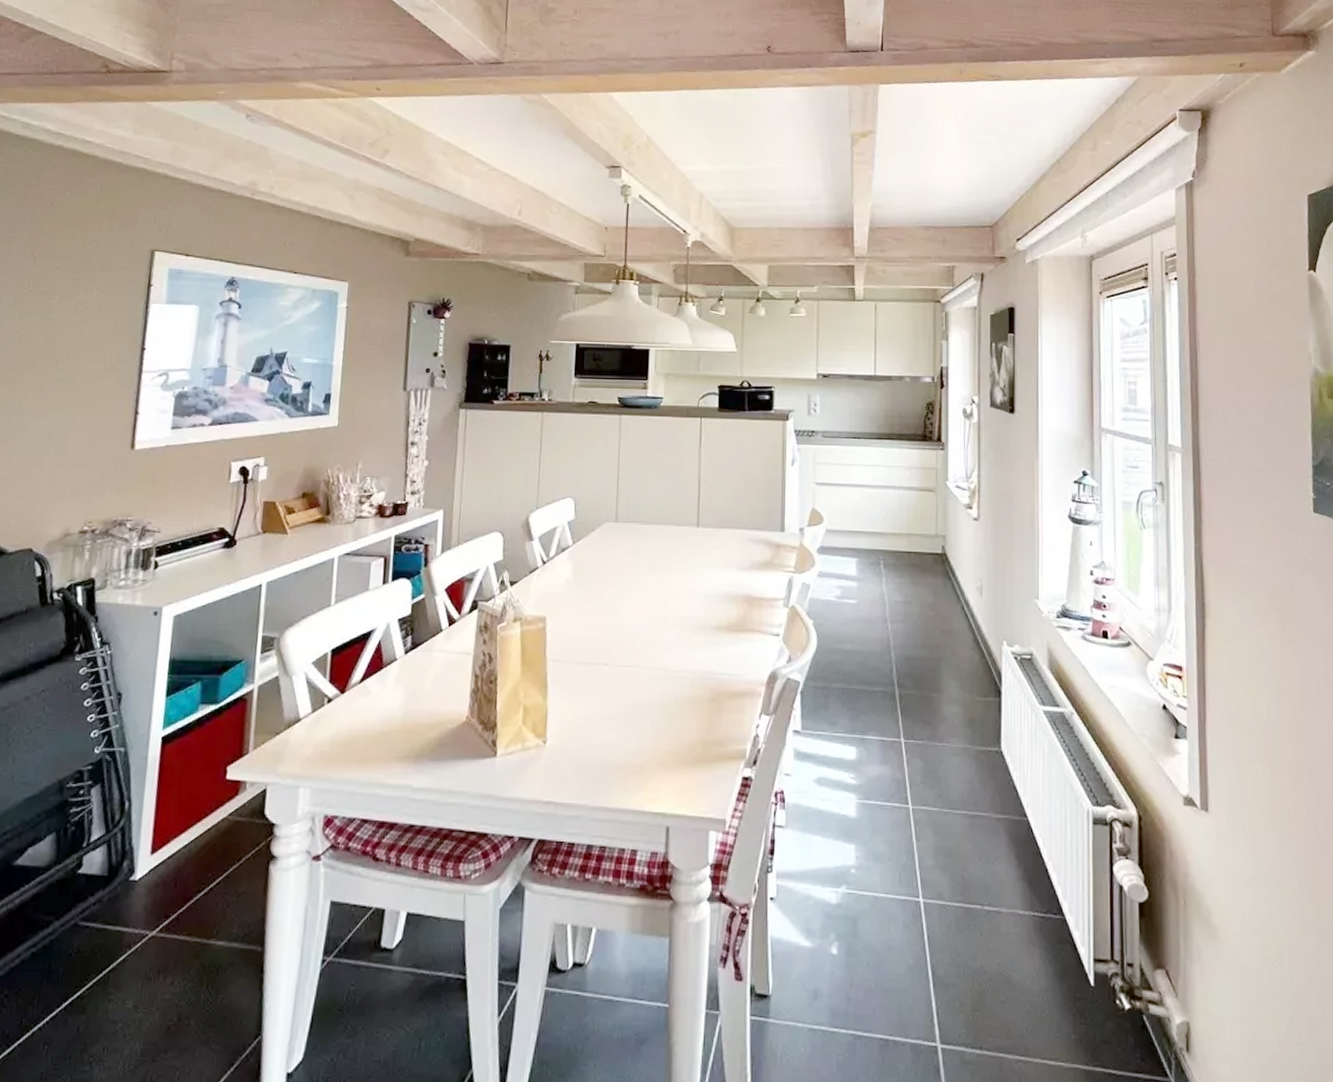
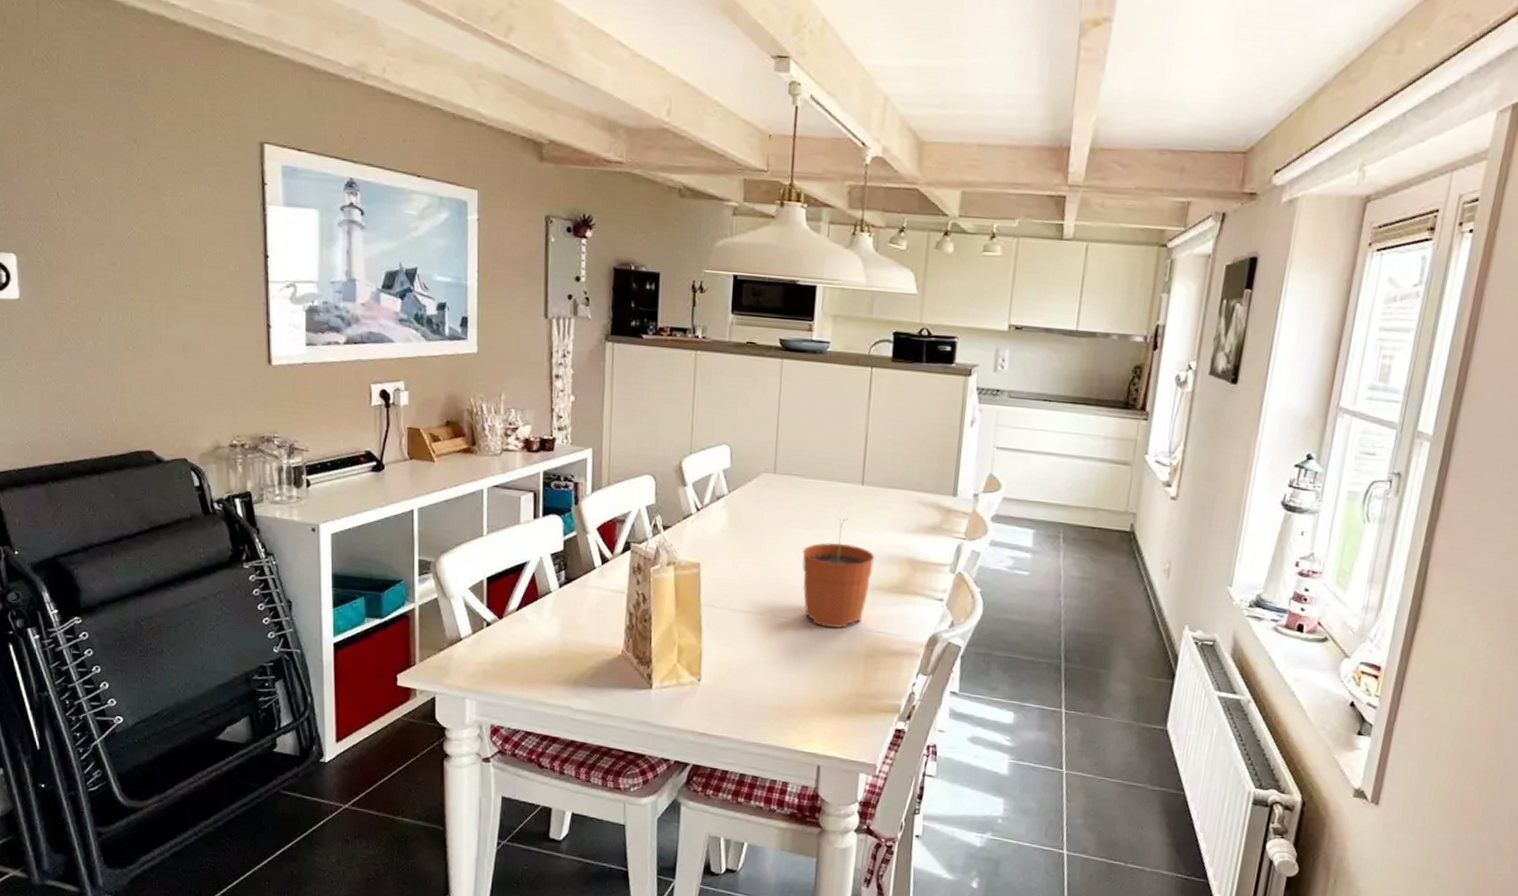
plant pot: none [644,560,713,674] -> present [802,517,875,629]

